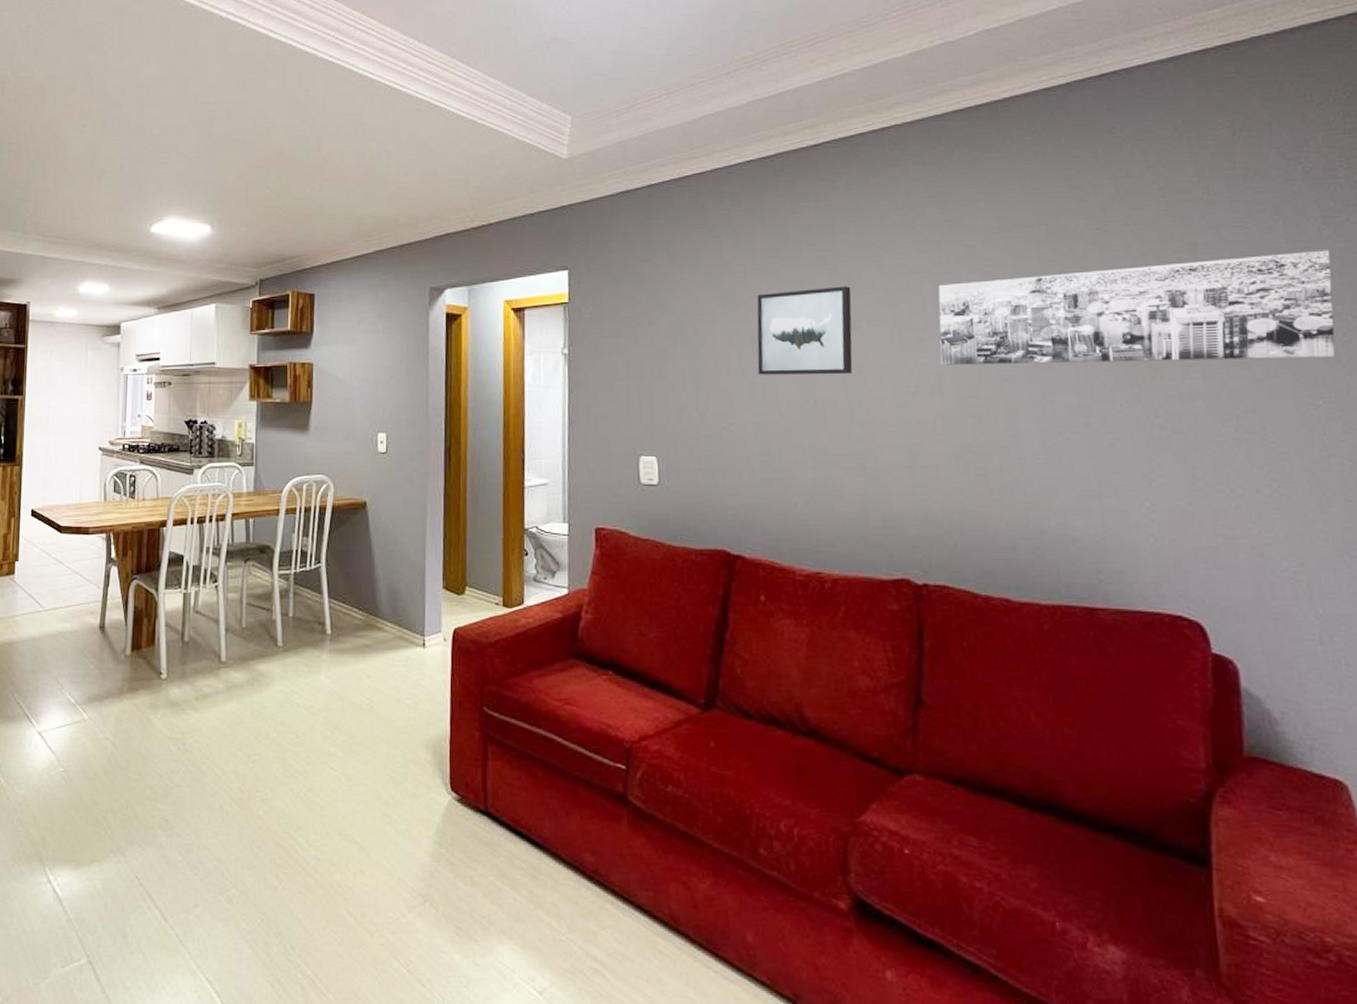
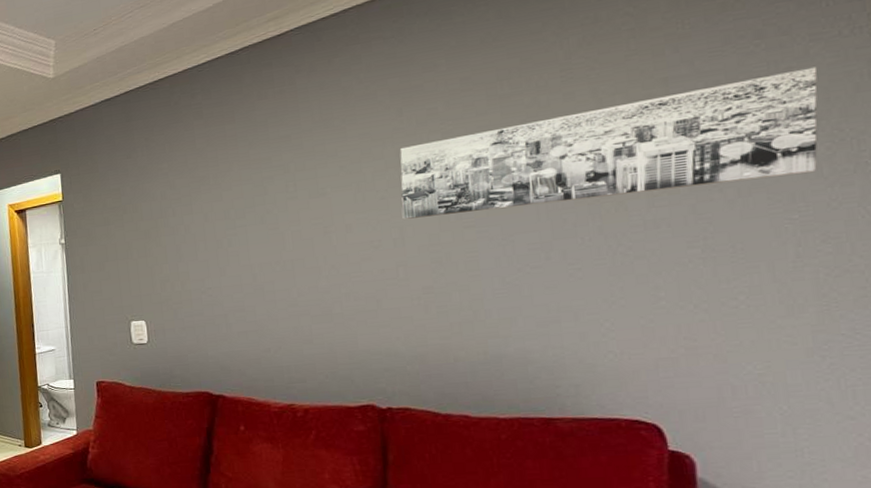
wall art: present [757,286,853,375] -> none [228,159,319,245]

